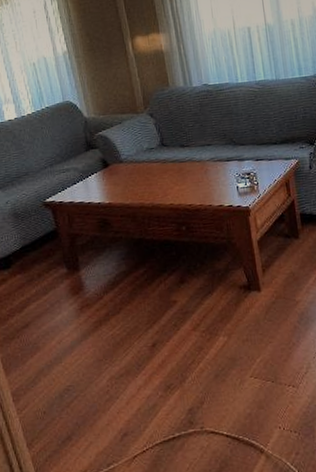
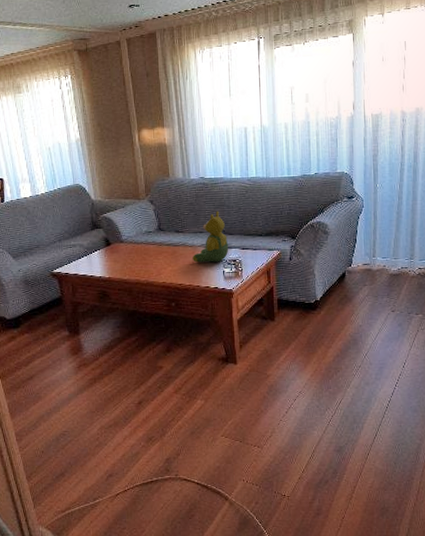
teddy bear: none [201,119,242,179] -> present [193,210,229,263]

